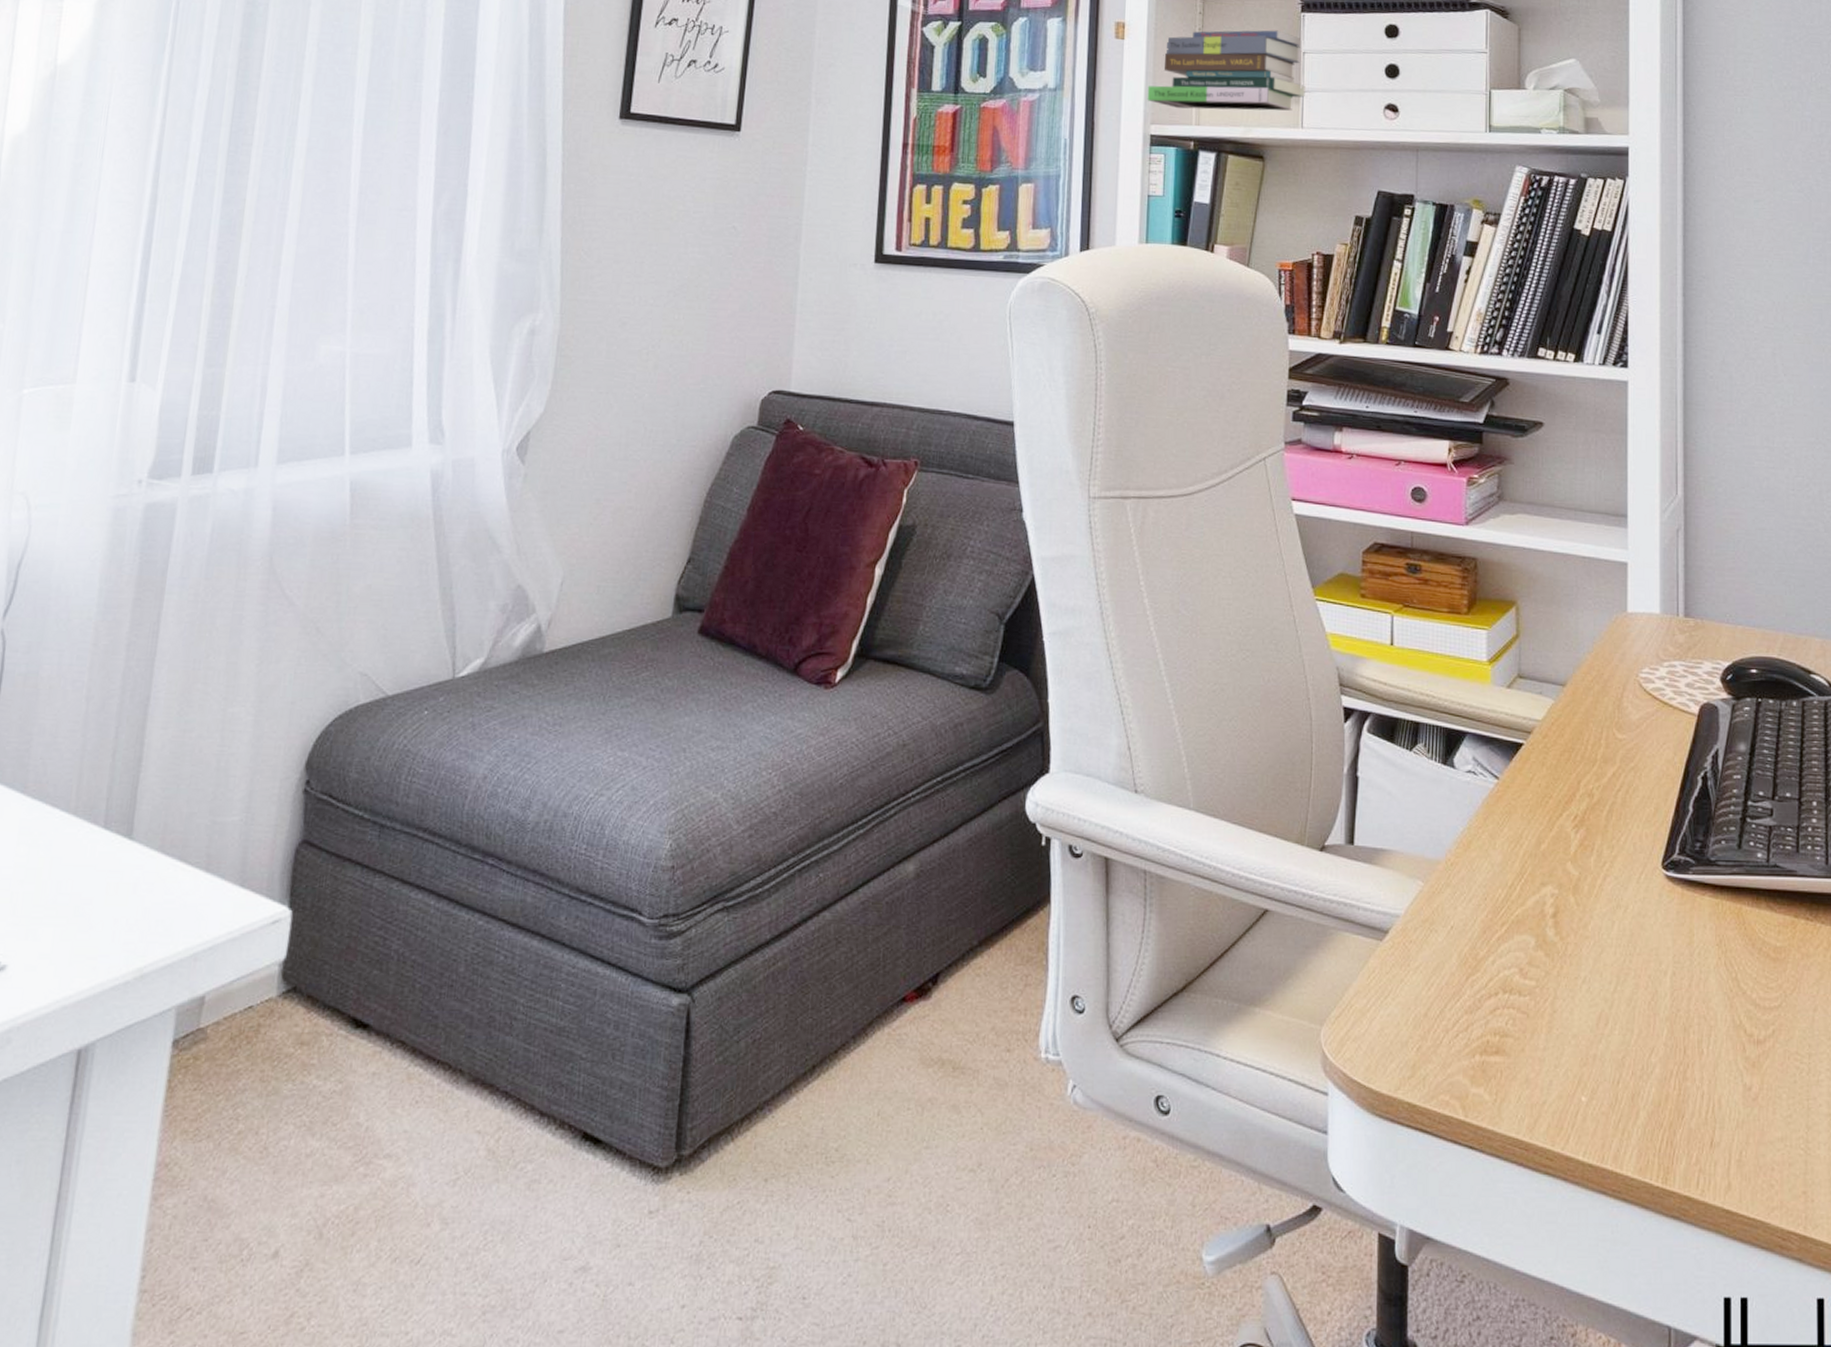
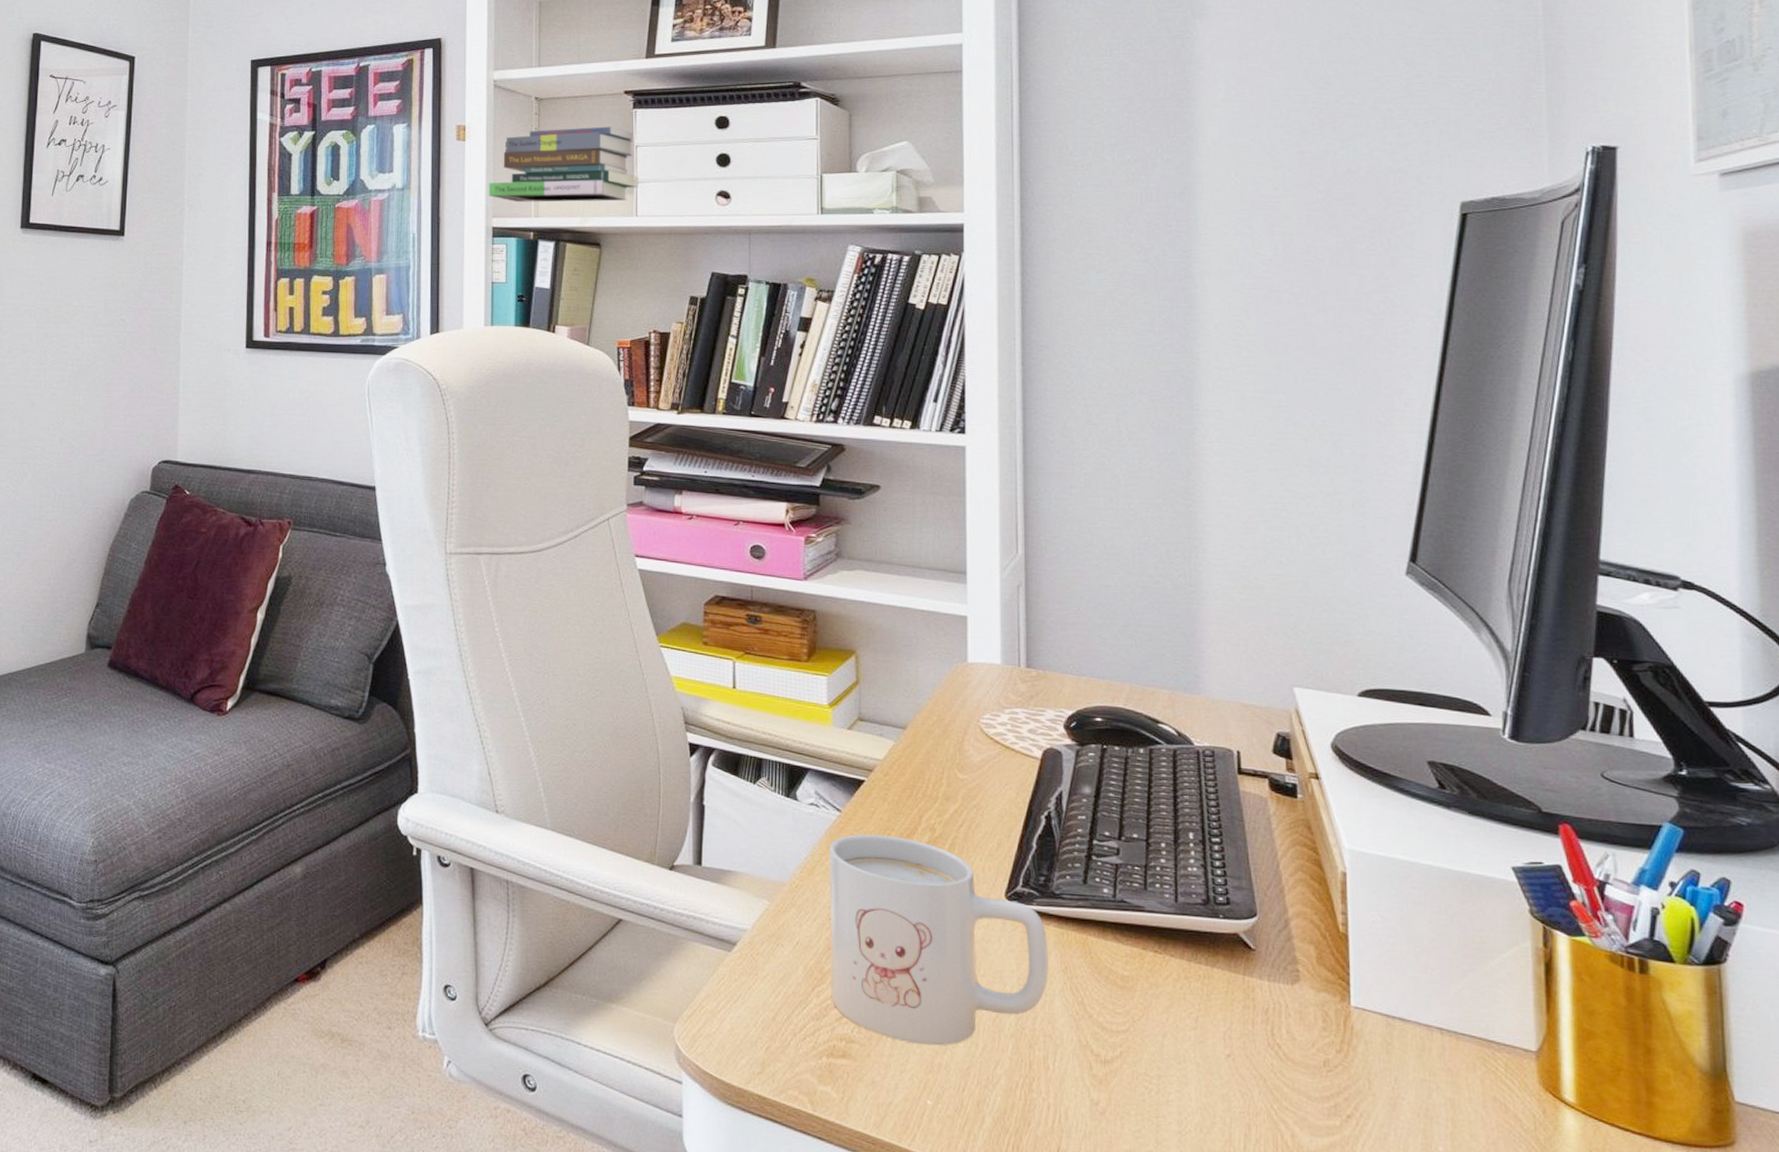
mug: none [1485,802,1704,1035] -> present [830,833,1049,1046]

